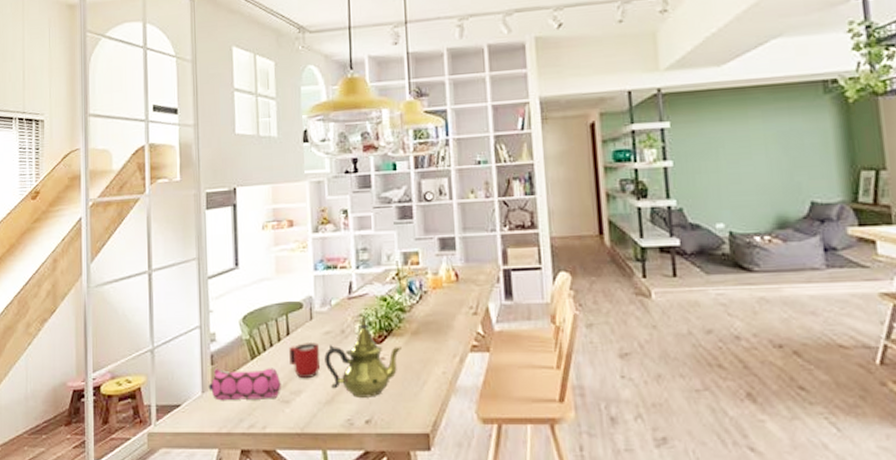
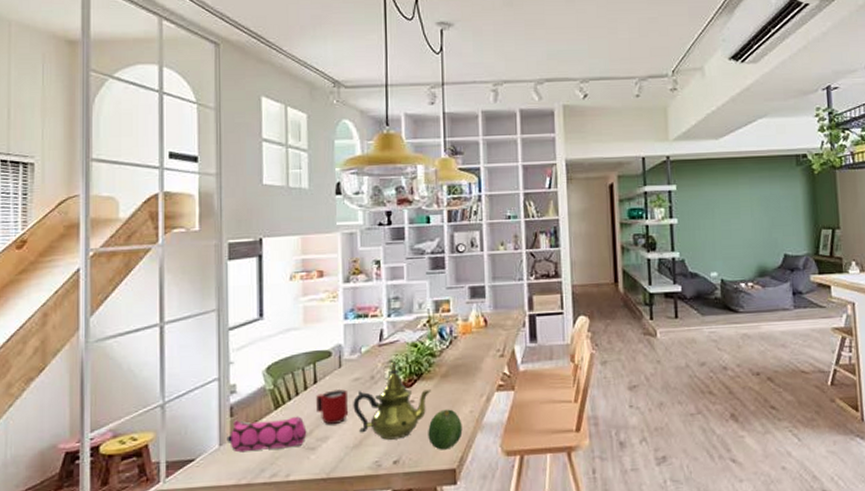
fruit: none [399,369,436,412] -> present [428,409,463,450]

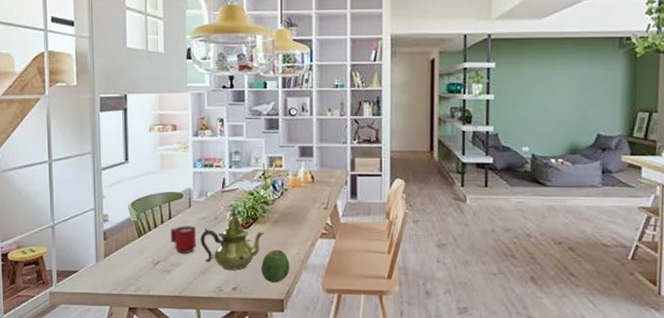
pencil case: present [227,416,307,453] -> none [101,243,163,269]

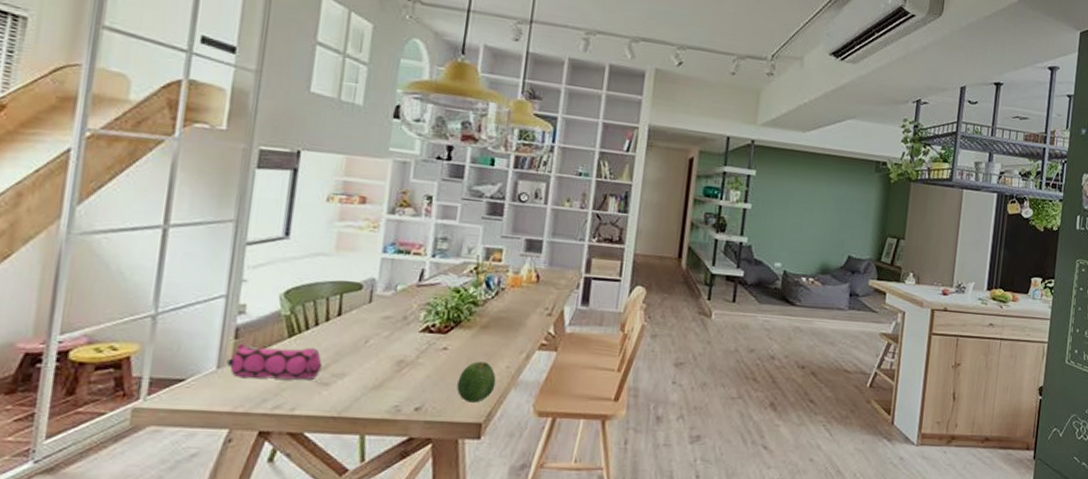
pencil case: none [101,243,163,269] -> present [226,343,322,380]
mug: present [171,225,197,254] -> none [336,324,375,362]
teapot: present [200,207,264,270] -> none [378,306,468,386]

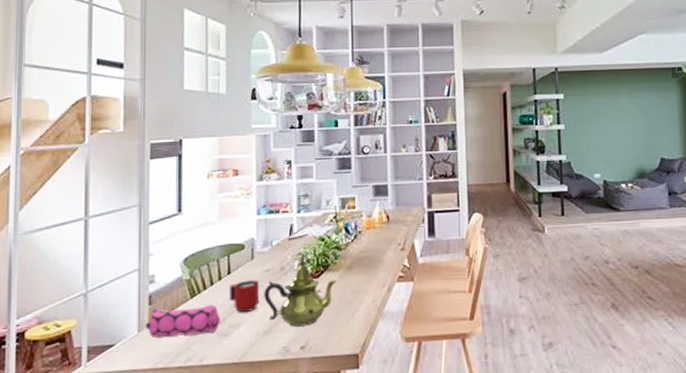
mug: none [336,324,375,362] -> present [230,279,260,313]
teapot: none [378,306,468,386] -> present [264,255,336,327]
fruit: present [457,361,496,403] -> none [333,298,365,337]

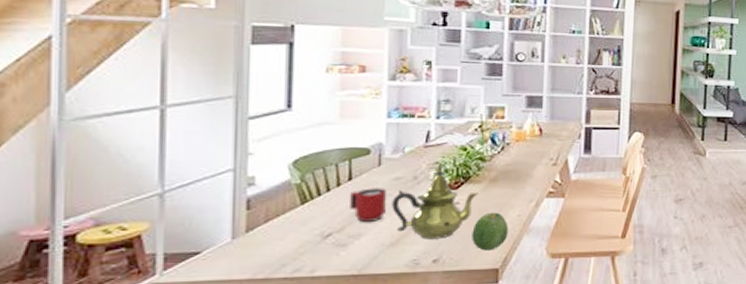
pencil case: present [145,304,220,339] -> none [241,212,338,247]
fruit: none [333,298,365,337] -> present [472,212,509,251]

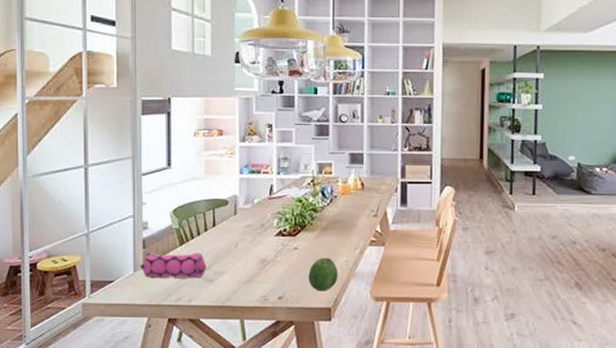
pencil case: none [241,212,338,247] -> present [140,252,206,279]
mug: present [350,186,387,223] -> none [215,232,242,263]
teapot: present [392,164,478,239] -> none [246,214,312,279]

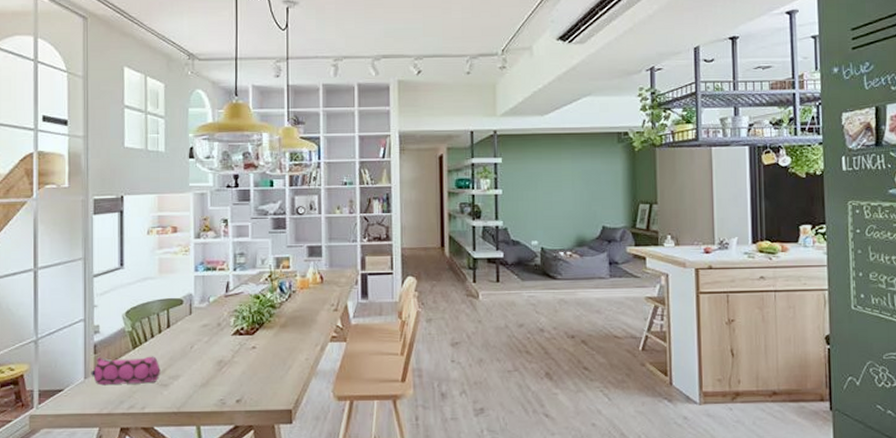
fruit: present [308,257,338,291] -> none [268,356,299,392]

